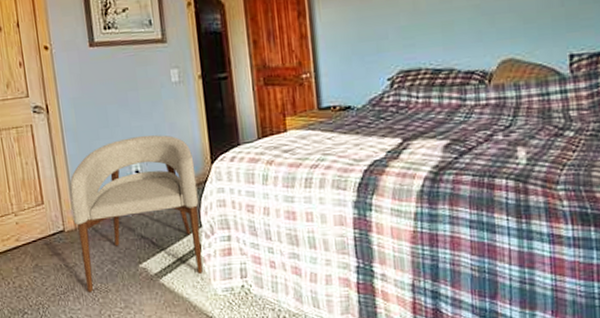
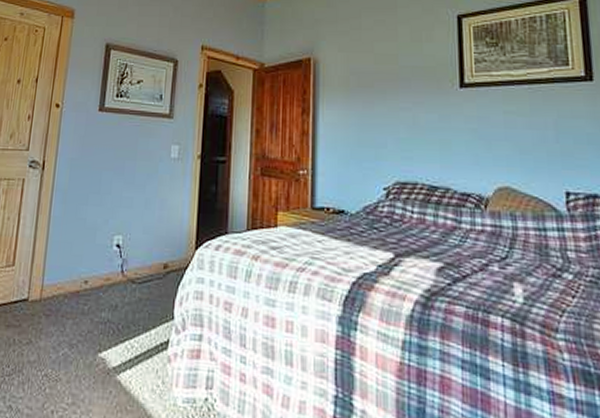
armchair: present [69,135,203,292] -> none [36,208,179,379]

